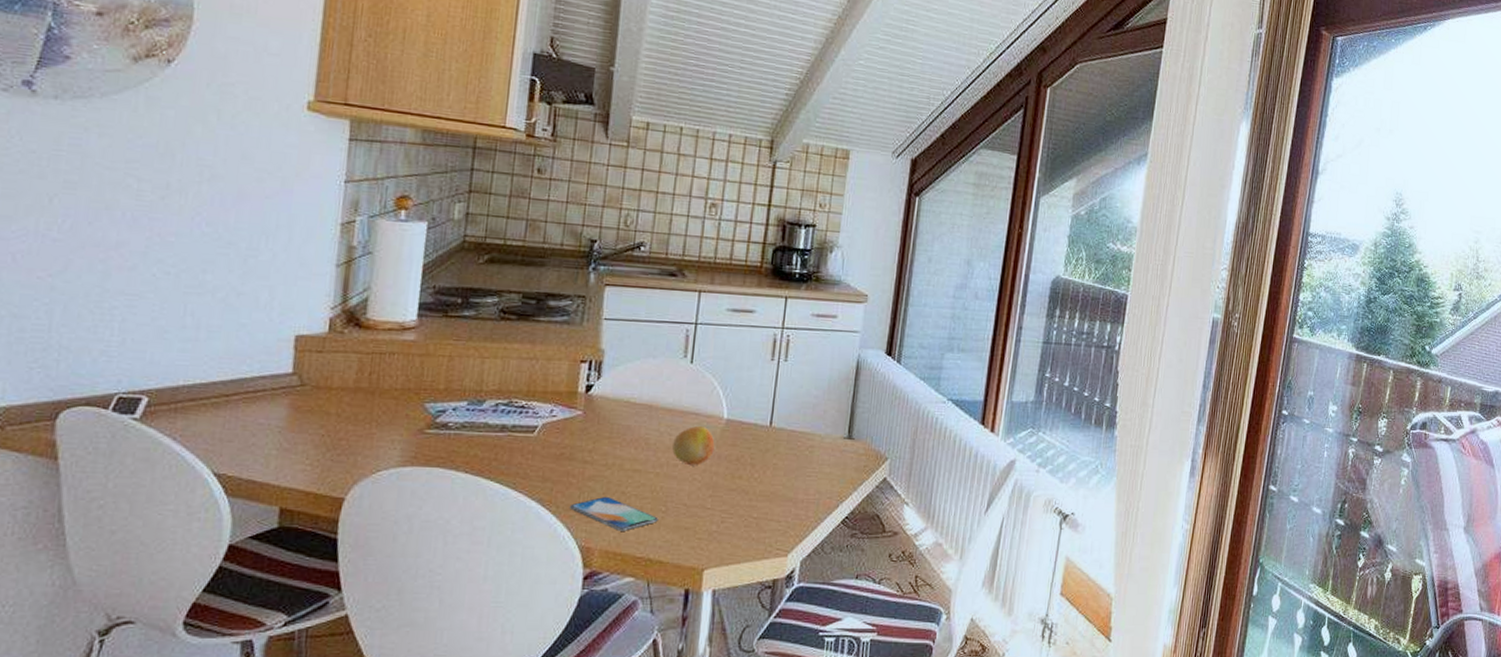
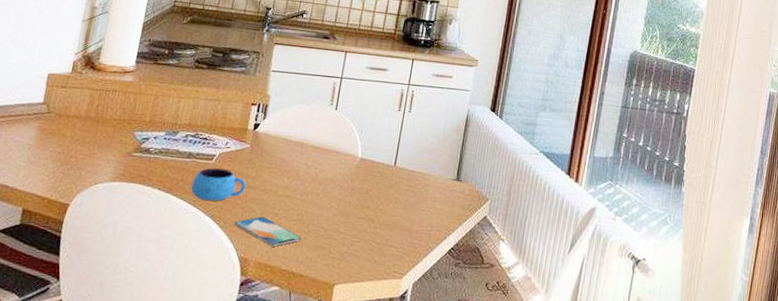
mug: none [509,442,581,482] -> present [191,168,246,201]
fruit: present [672,425,715,466] -> none [316,162,350,196]

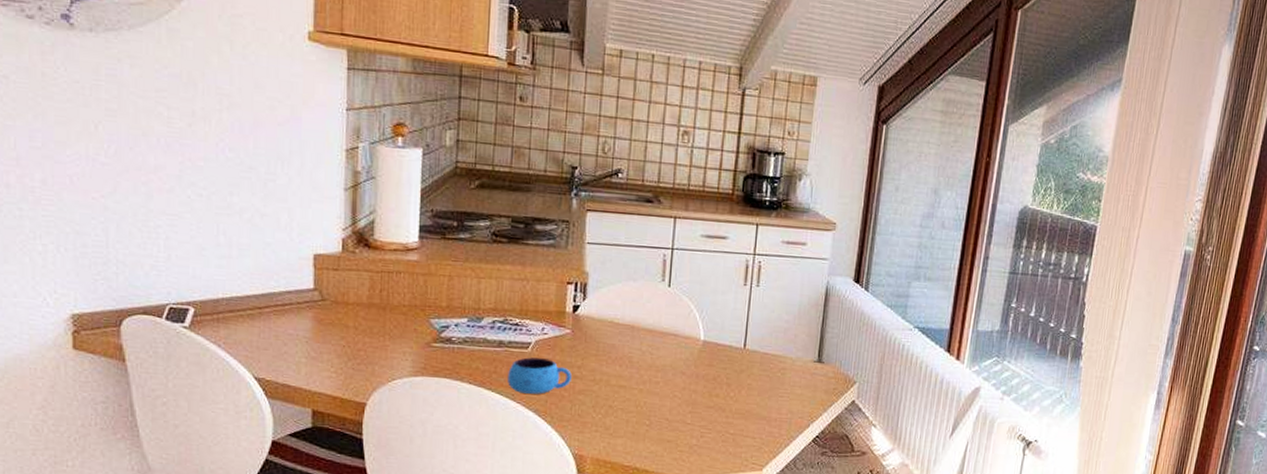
smartphone: present [233,216,302,247] -> none [562,409,643,442]

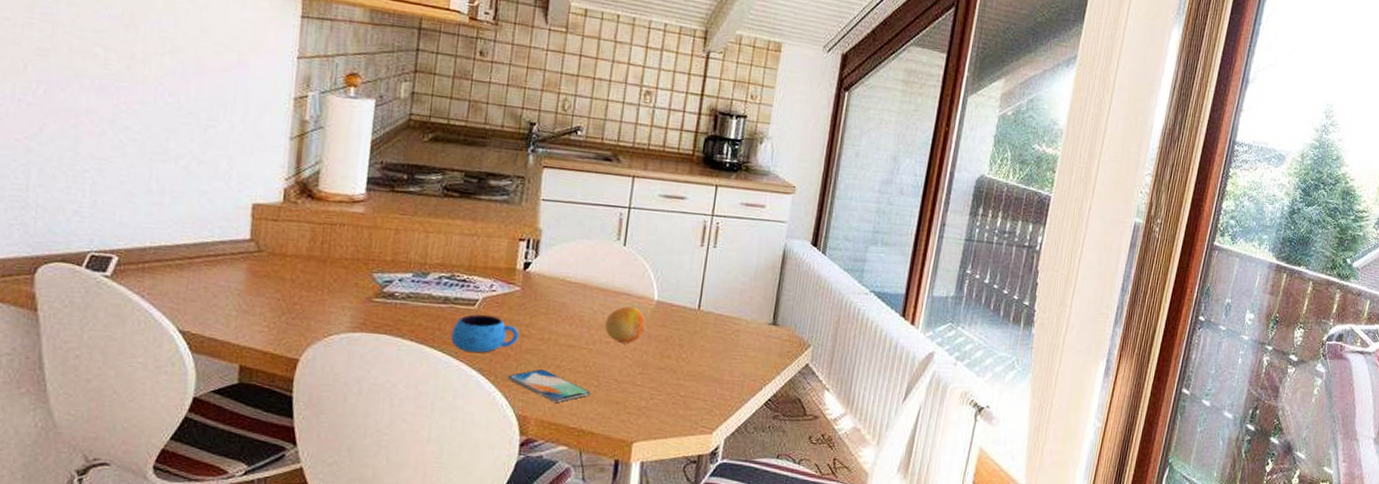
smartphone: none [562,409,643,442] -> present [507,368,591,403]
fruit: none [654,346,693,384] -> present [605,305,646,345]

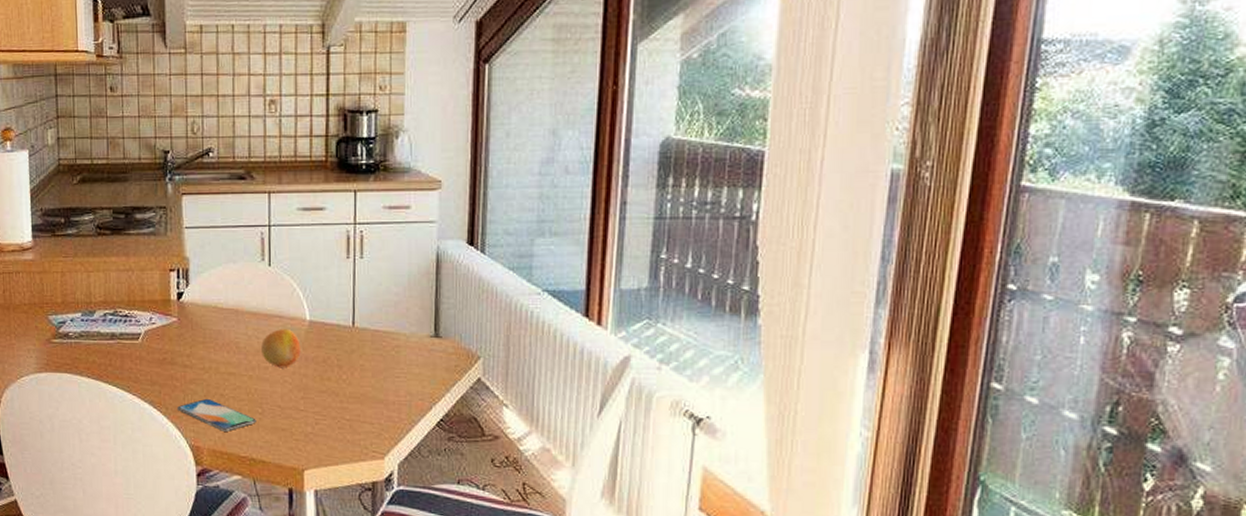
mug: present [451,314,519,353] -> none [122,348,182,385]

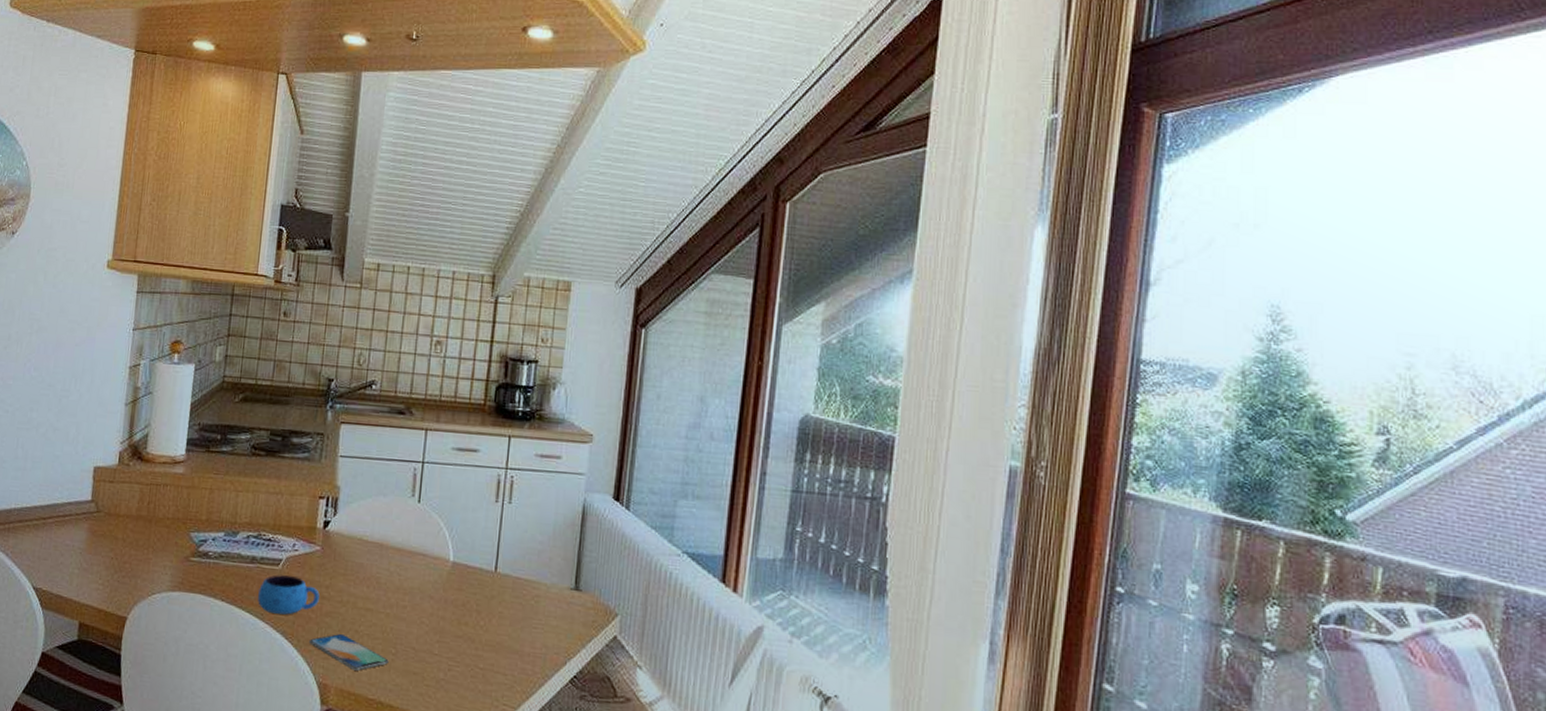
mug: none [122,348,182,385] -> present [258,575,320,615]
fruit: present [261,328,301,369] -> none [401,567,442,609]

